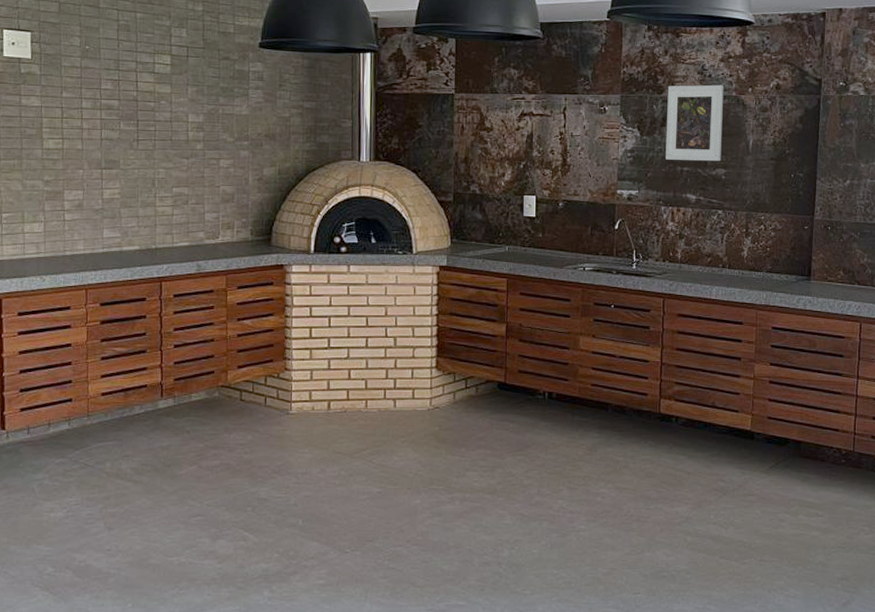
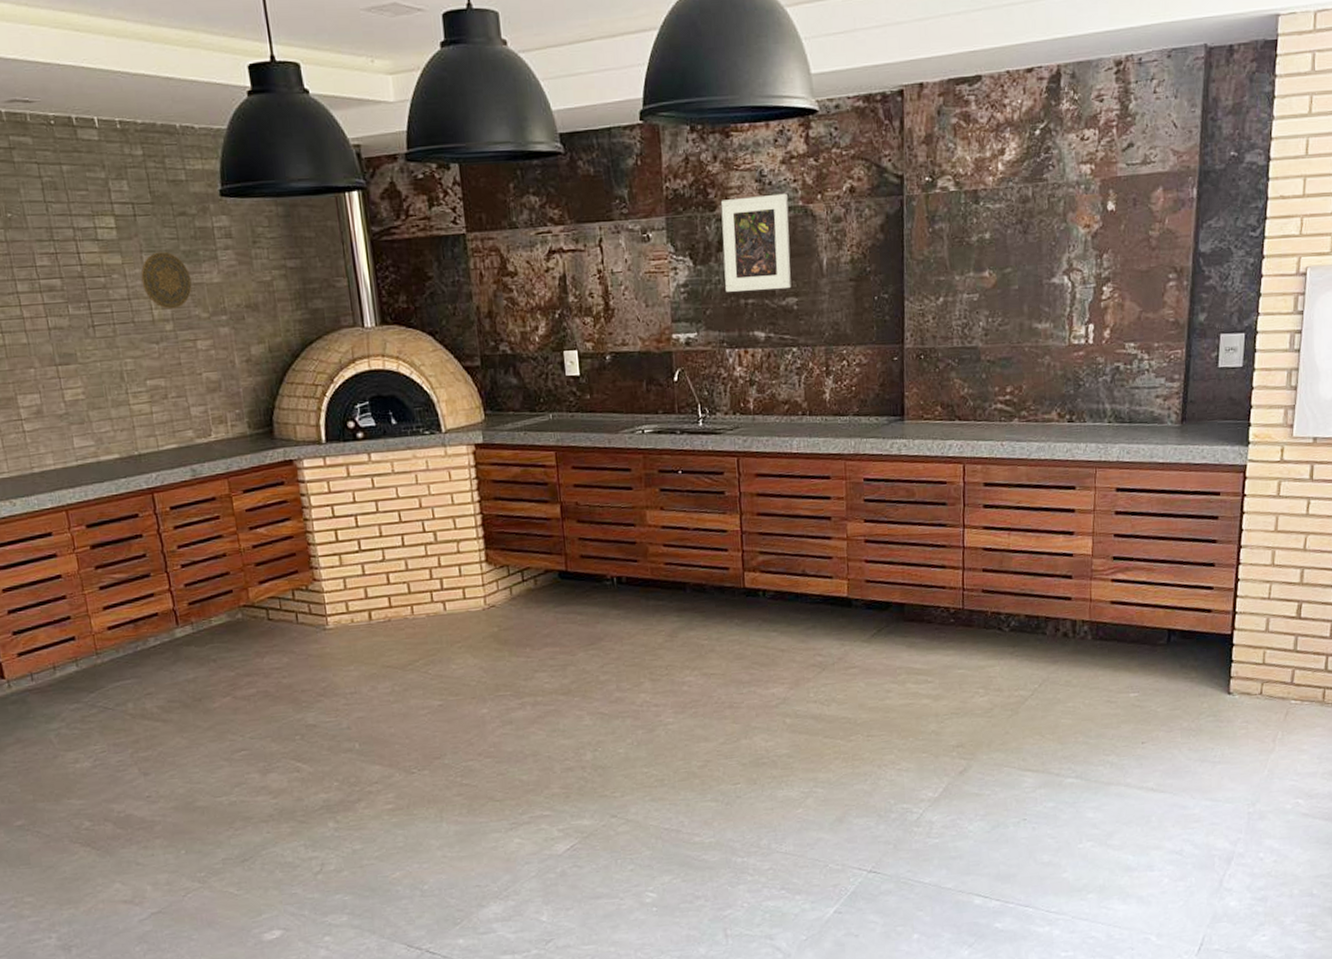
decorative plate: none [183,86,224,132] -> present [140,251,192,309]

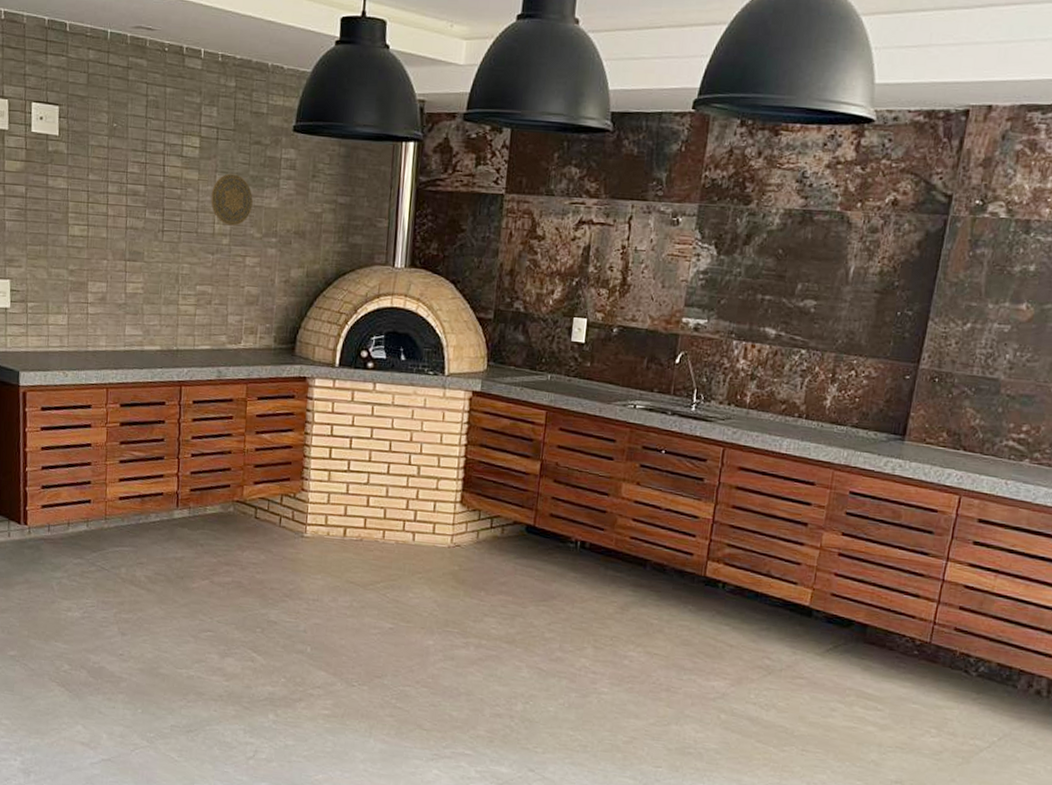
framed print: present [720,193,792,292] -> none [745,195,827,291]

